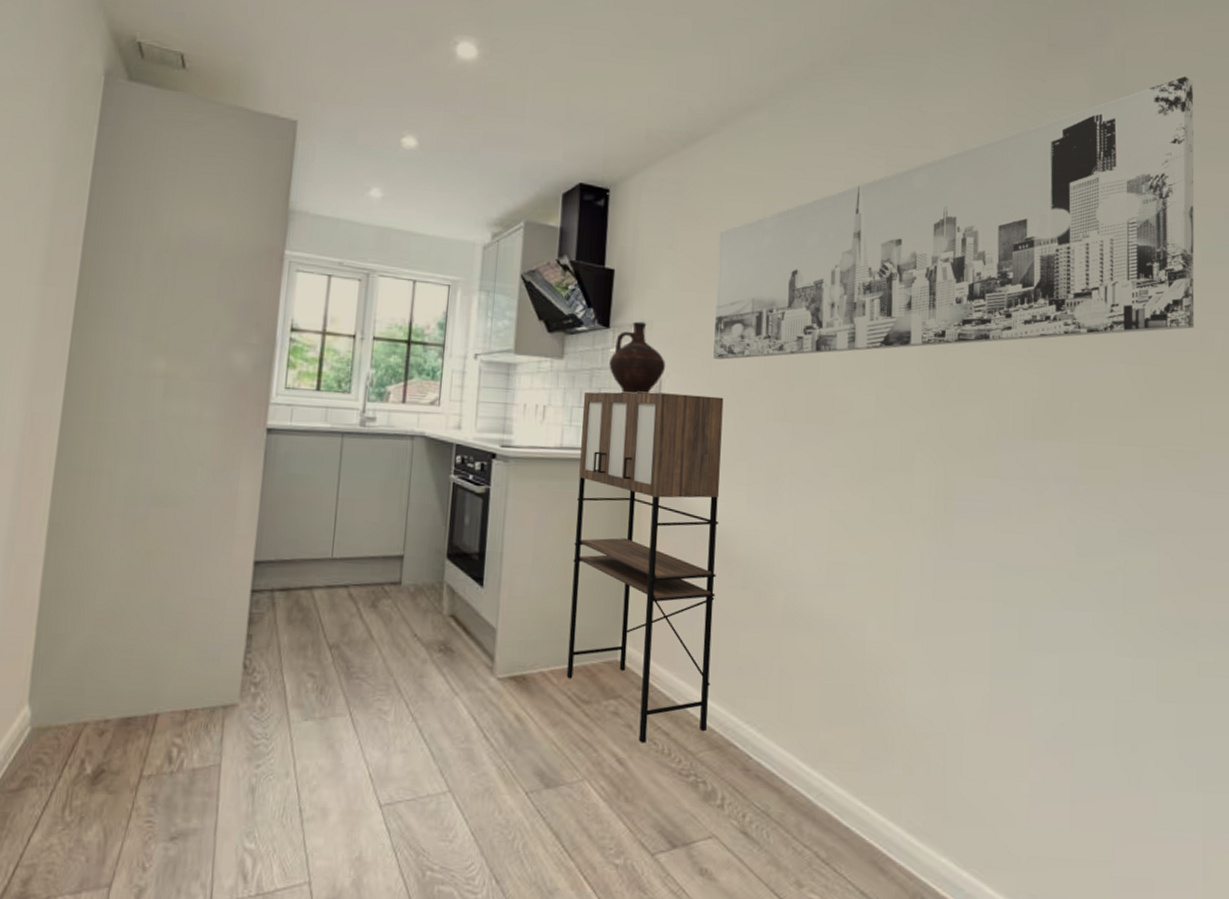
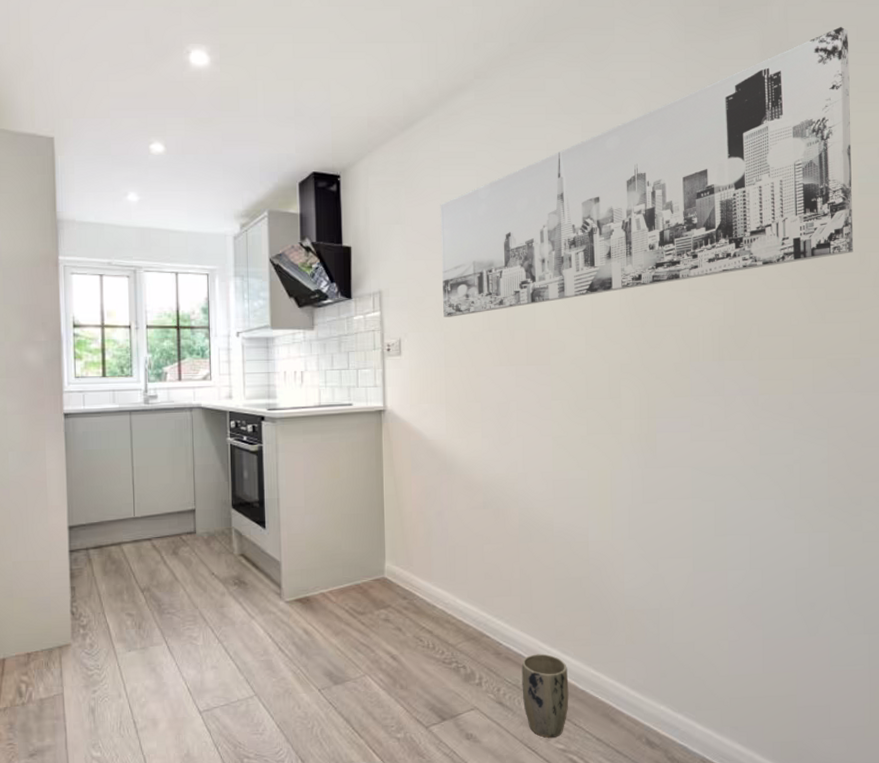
cabinet: present [566,391,724,743] -> none [335,350,463,642]
ceramic jug: present [609,321,666,394] -> none [354,290,404,355]
plant pot: none [772,775,830,885] -> present [521,654,569,738]

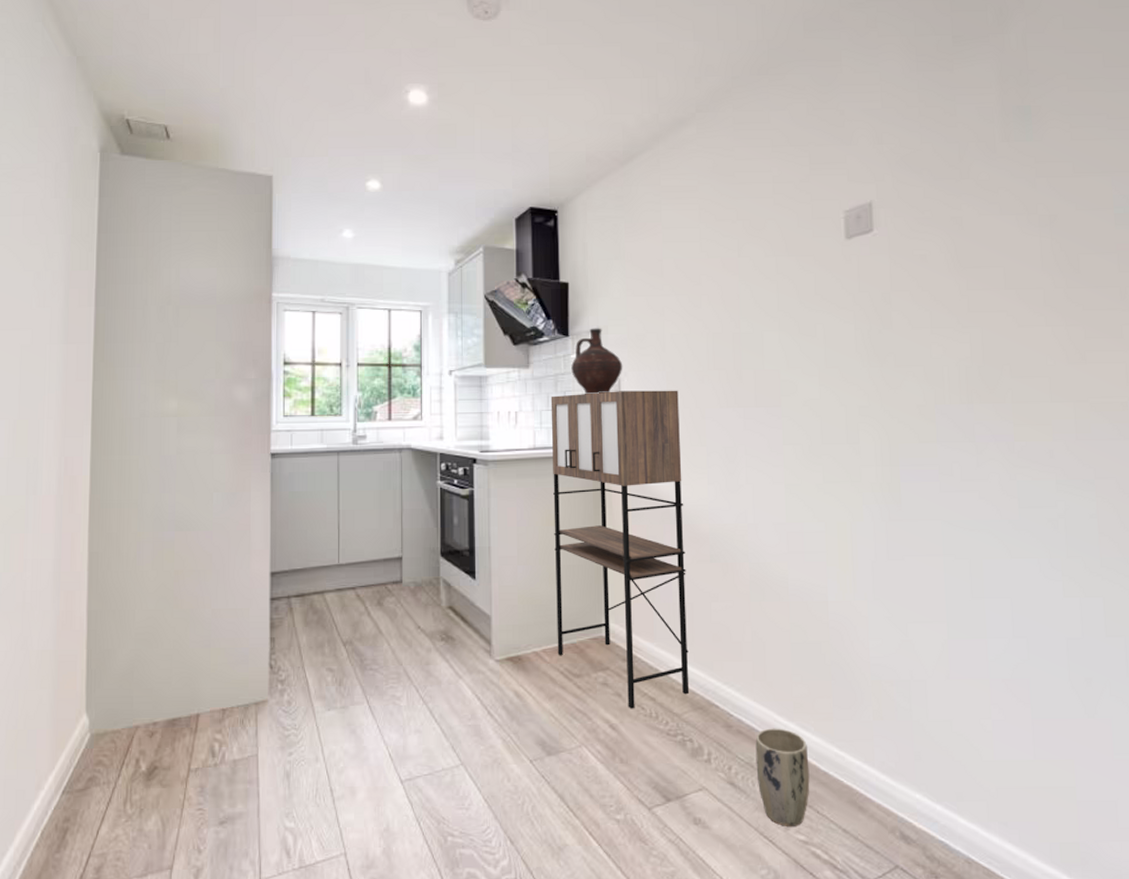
cabinet: none [335,350,463,642] -> present [550,390,690,709]
ceramic jug: none [354,290,404,355] -> present [571,328,623,395]
wall art: present [440,26,854,317] -> none [661,52,1113,356]

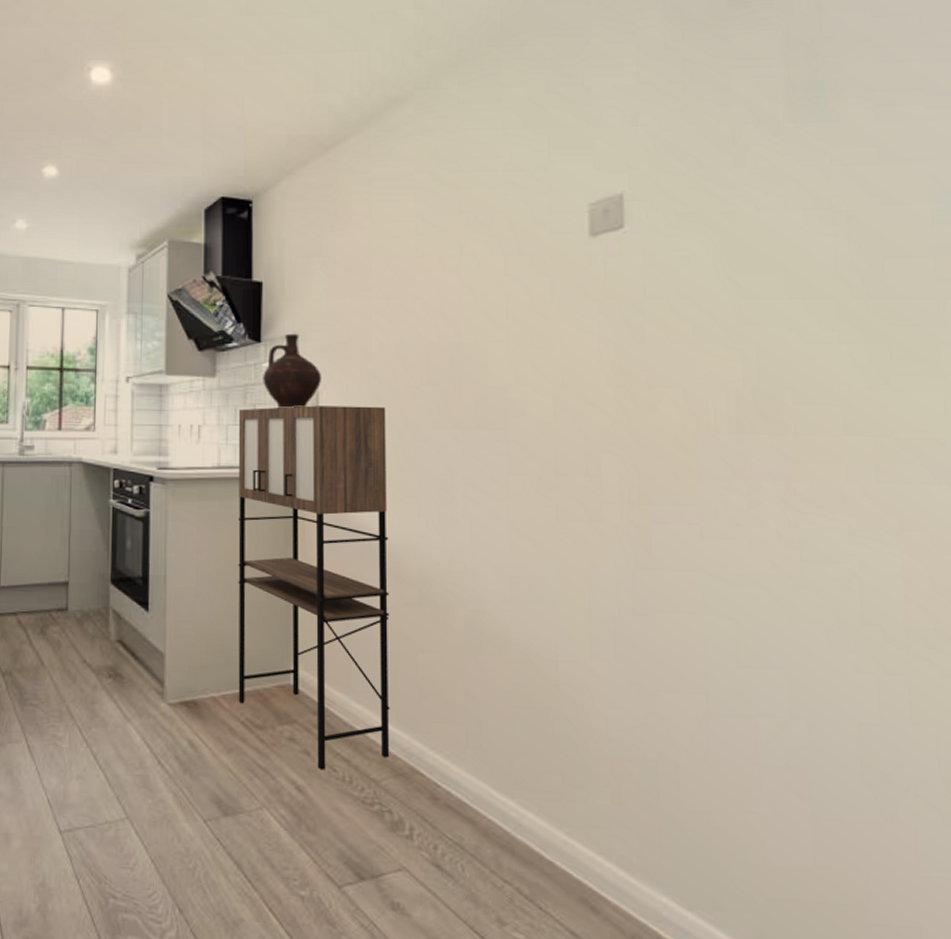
plant pot: present [755,728,810,826] -> none [466,804,532,923]

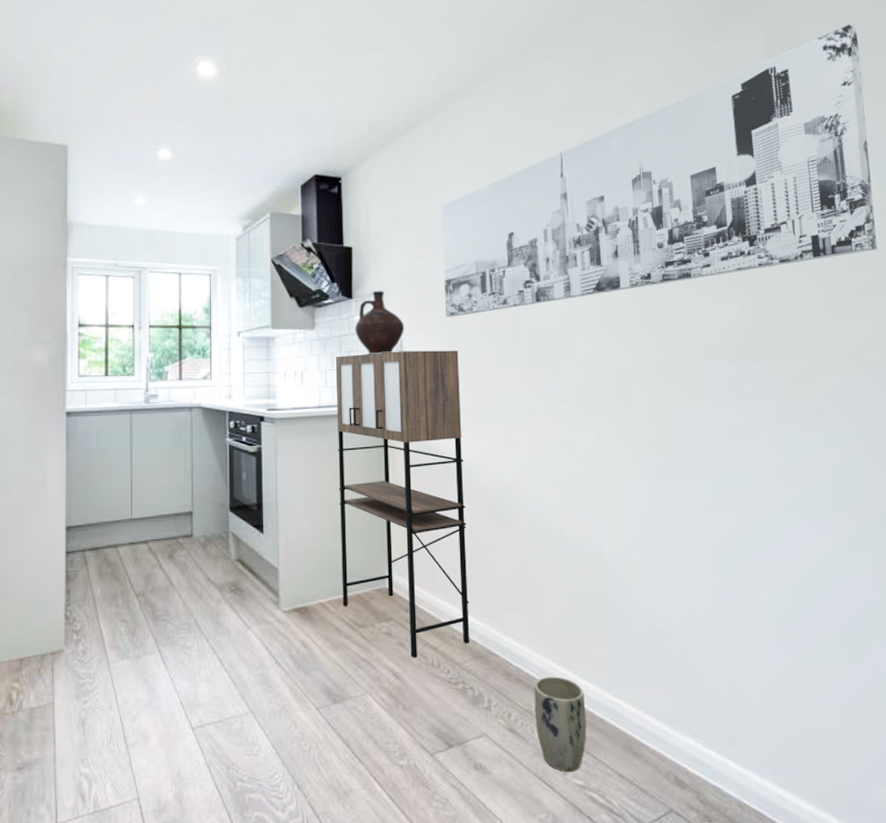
wall art: none [370,15,929,367] -> present [441,24,878,317]
plant pot: none [466,804,532,923] -> present [534,676,587,771]

